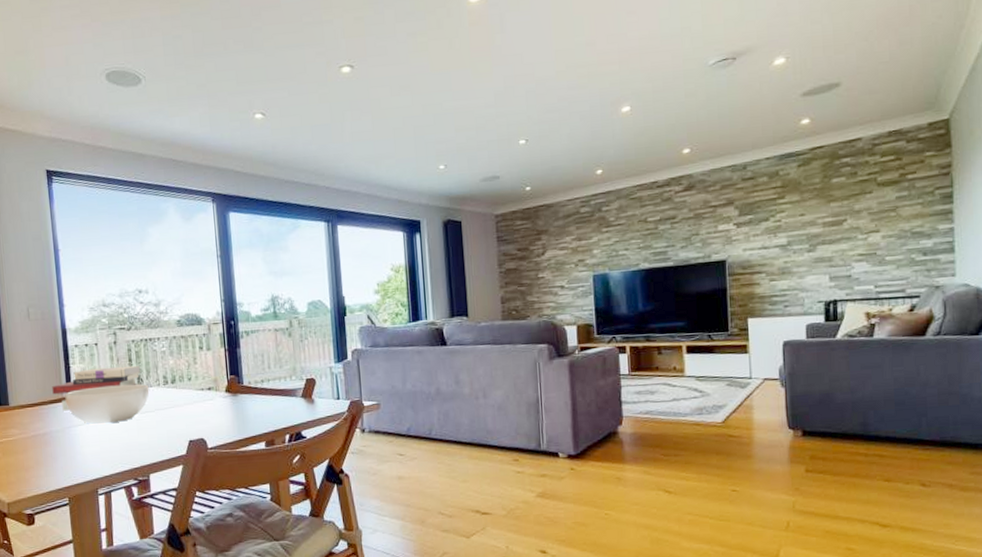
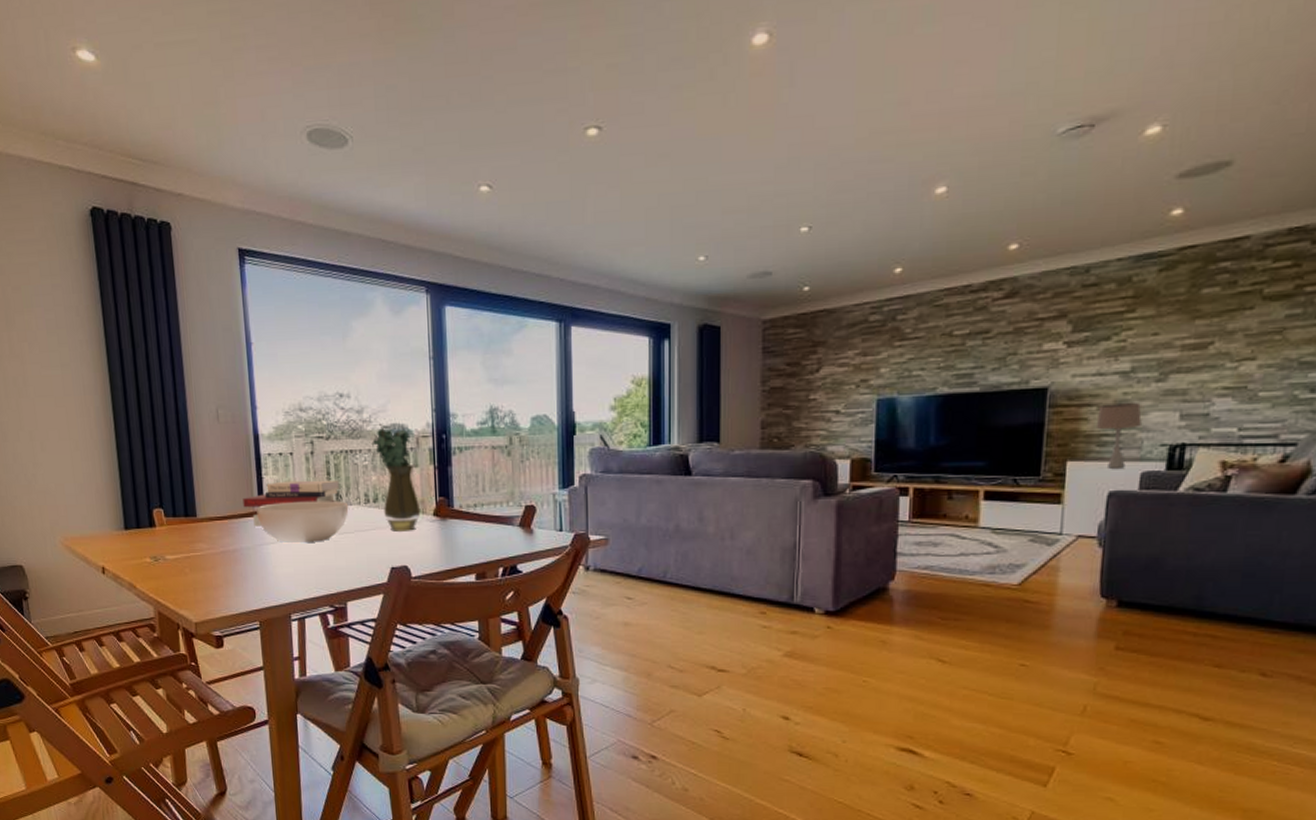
vase: none [169,313,214,408] -> present [372,423,421,531]
table lamp: none [766,269,801,324] -> present [1095,403,1142,470]

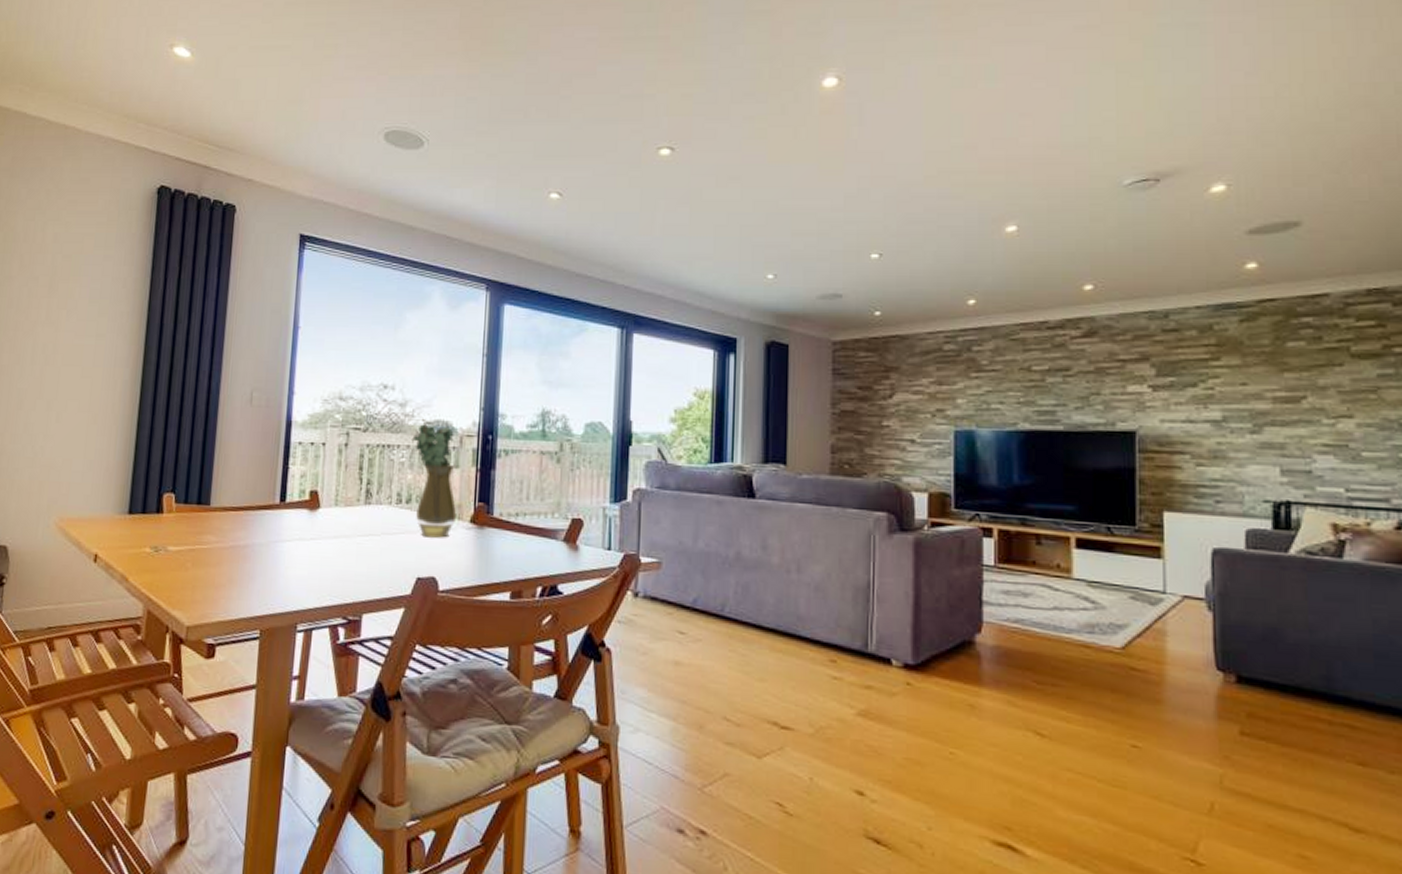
books: present [243,480,340,527] -> none [263,473,371,521]
bowl: present [256,501,349,544] -> none [276,496,378,544]
table lamp: present [1095,403,1142,470] -> none [1191,453,1240,525]

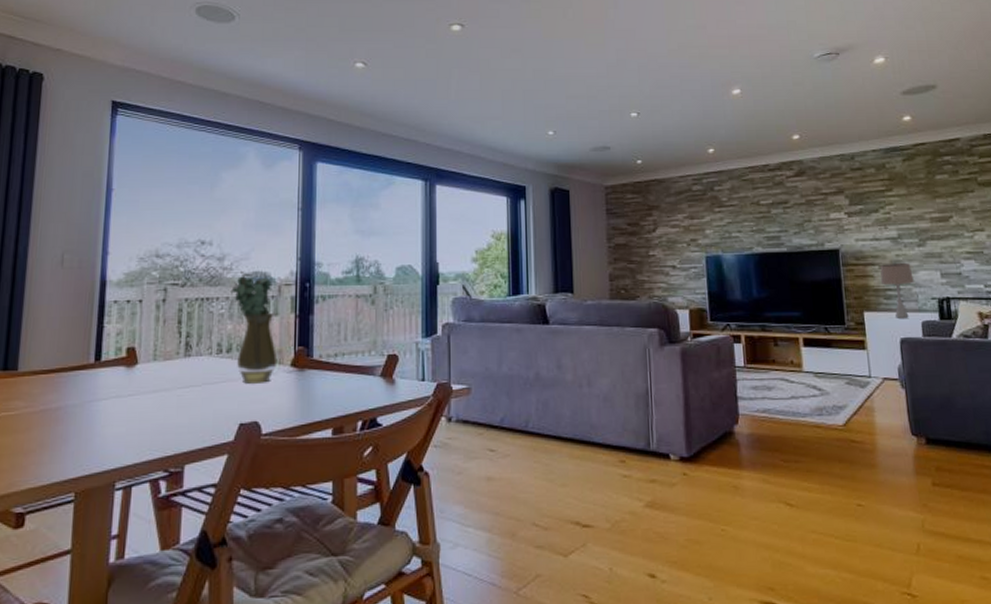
table lamp: none [1191,453,1240,525] -> present [880,263,914,320]

